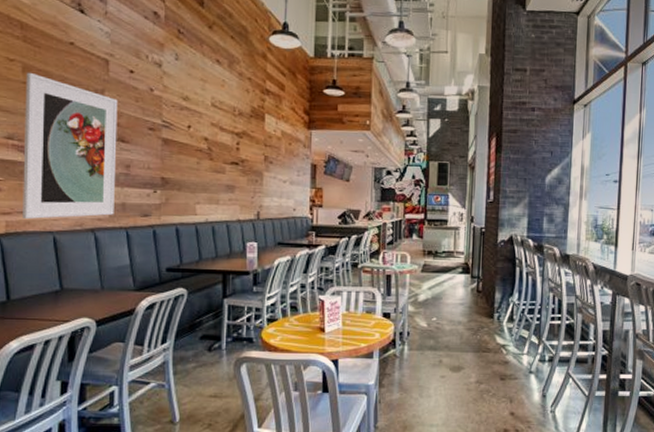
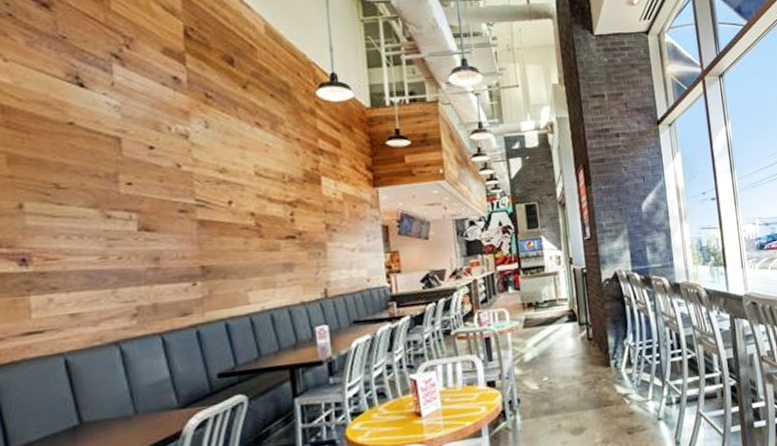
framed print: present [22,72,118,219] -> none [12,163,144,343]

